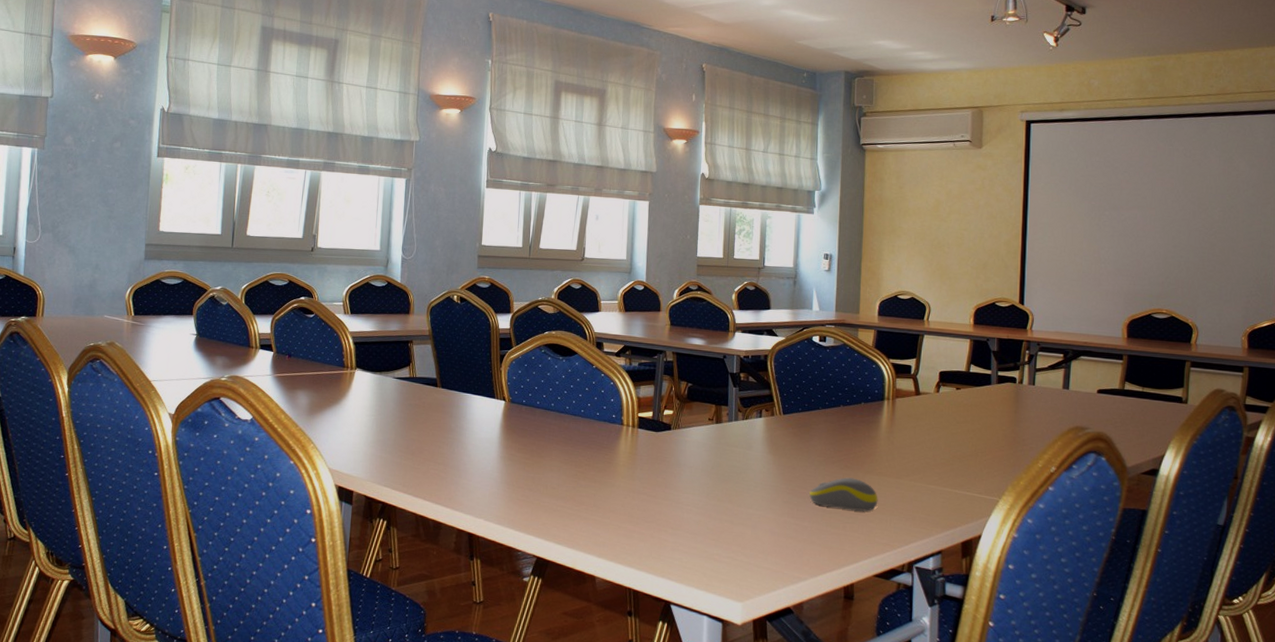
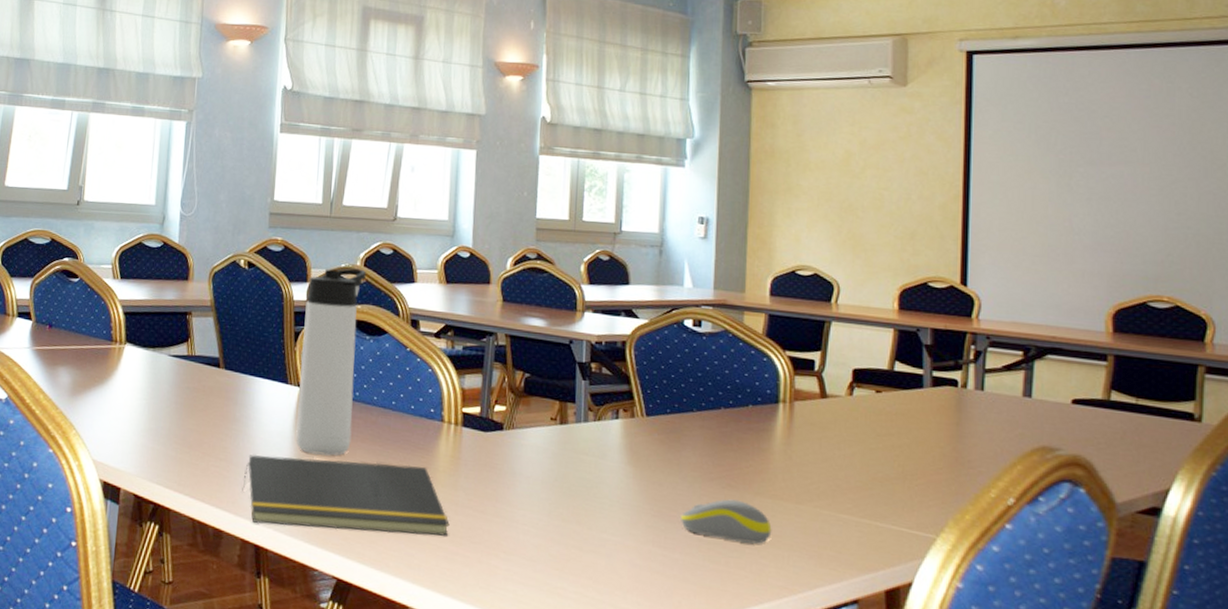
notepad: none [457,458,628,518] -> present [242,454,450,536]
thermos bottle: none [502,300,559,457] -> present [295,268,366,456]

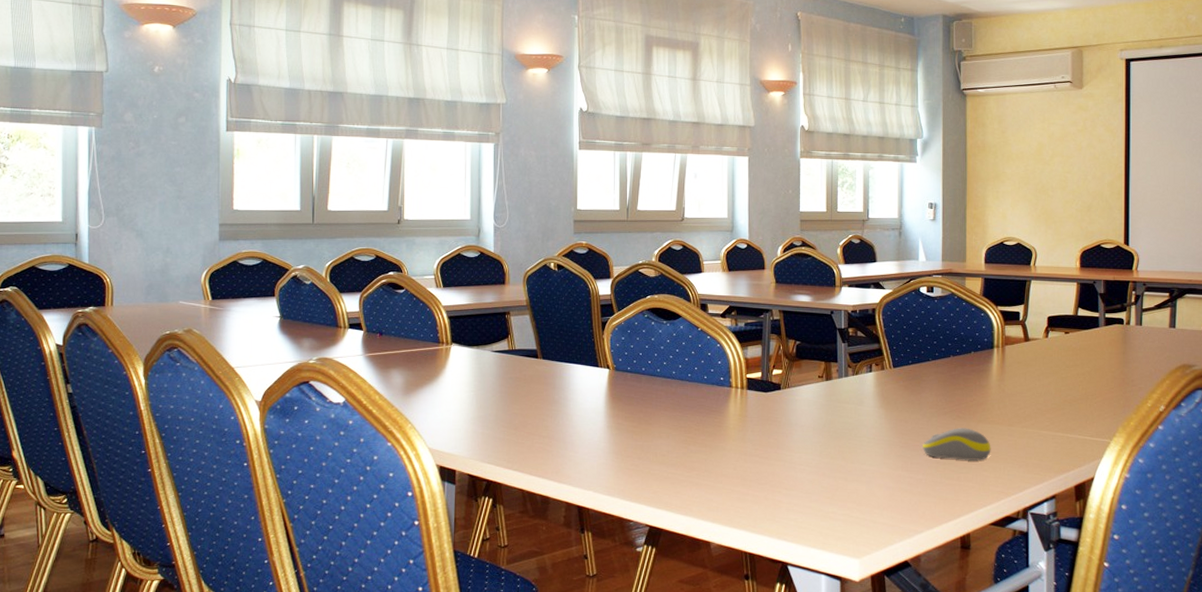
notepad: present [242,454,450,536] -> none [564,425,741,487]
thermos bottle: present [295,268,366,456] -> none [608,264,660,424]

